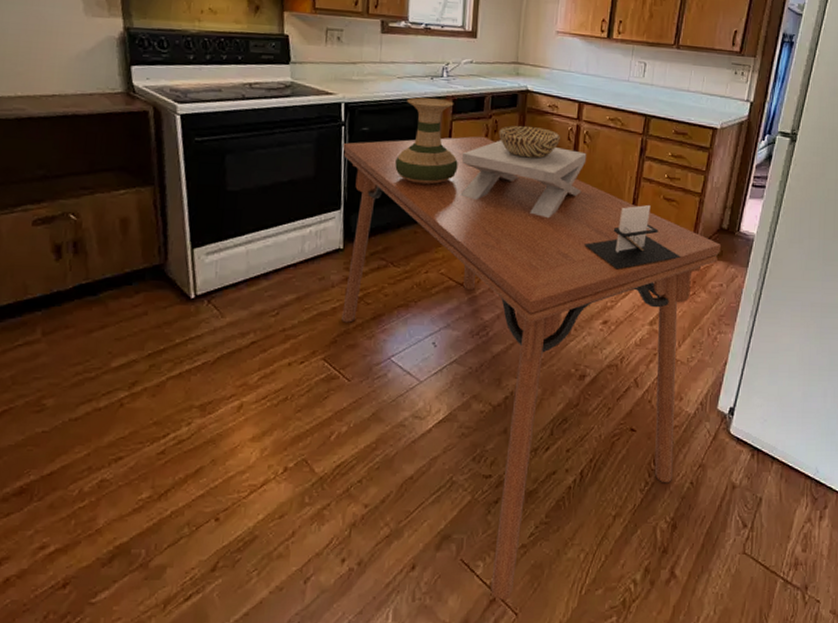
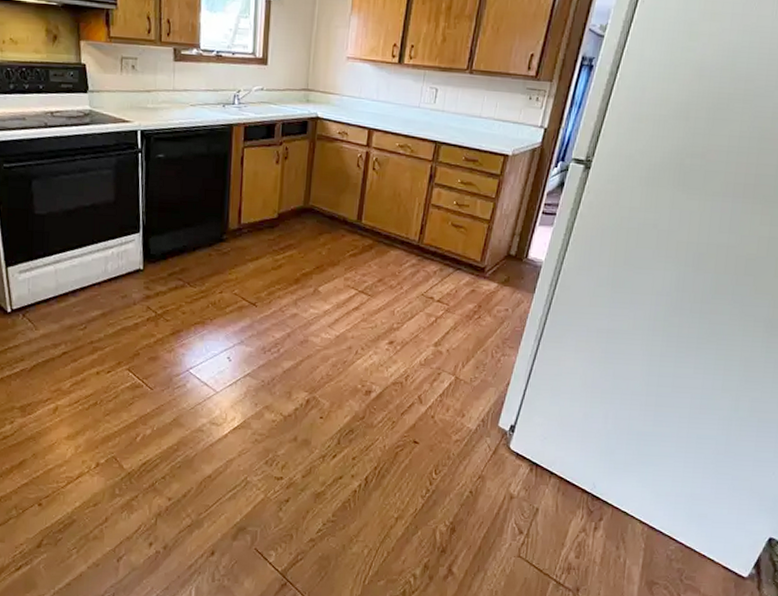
dining table: present [342,136,721,600] -> none [140,162,508,585]
vase: present [395,97,458,185] -> none [190,124,250,210]
decorative bowl: present [460,126,587,219] -> none [252,152,376,243]
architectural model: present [584,205,681,270] -> none [372,231,467,293]

